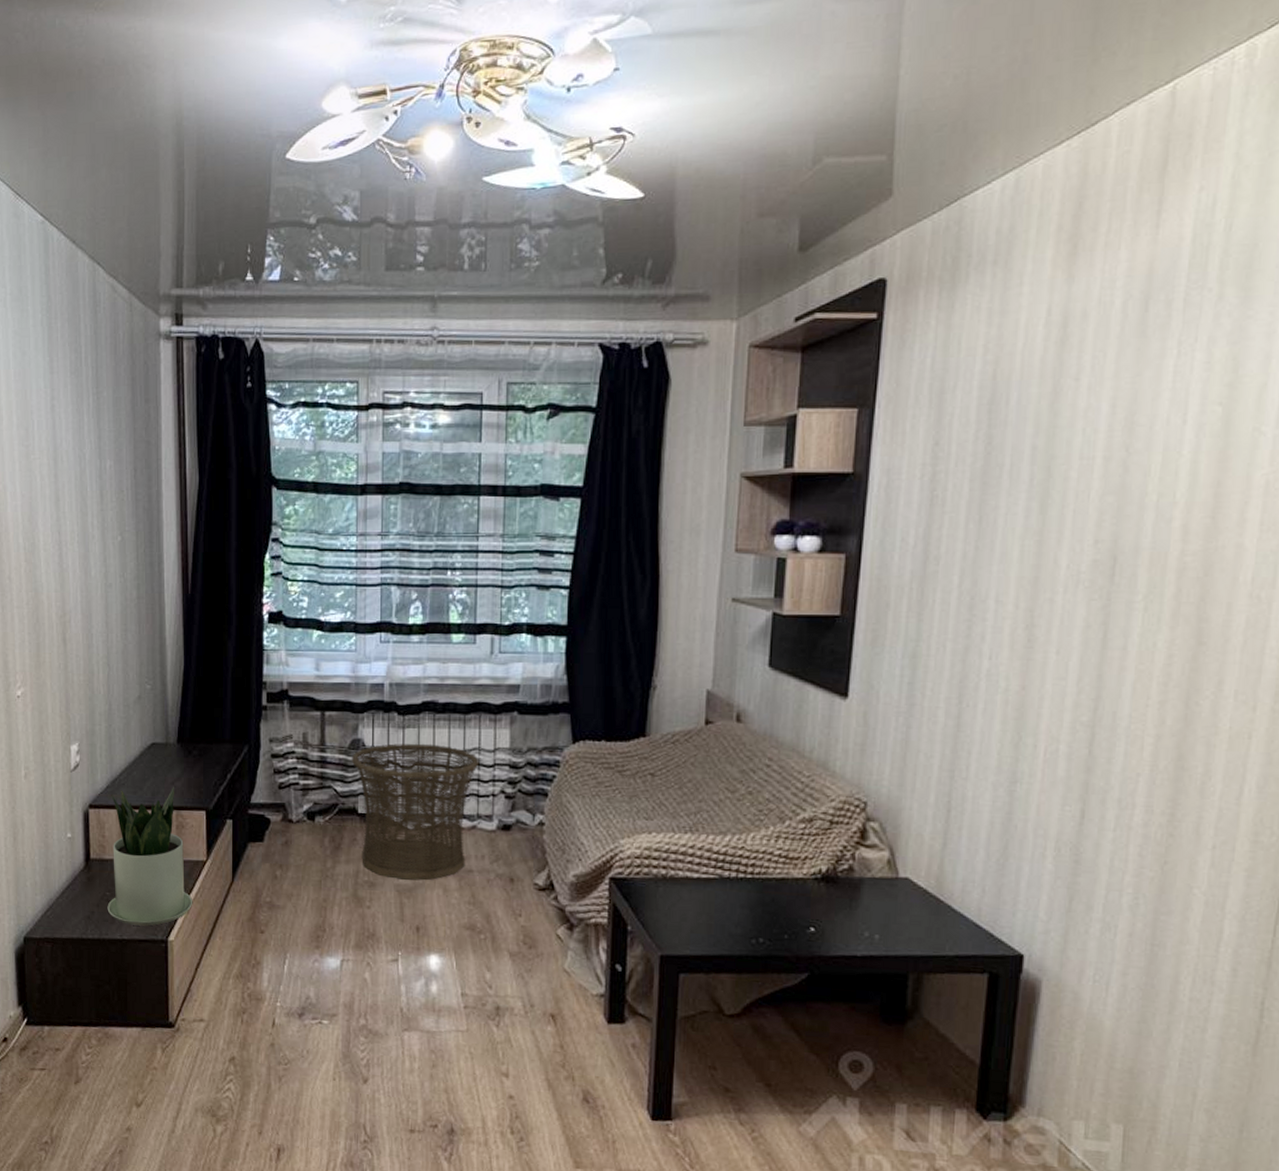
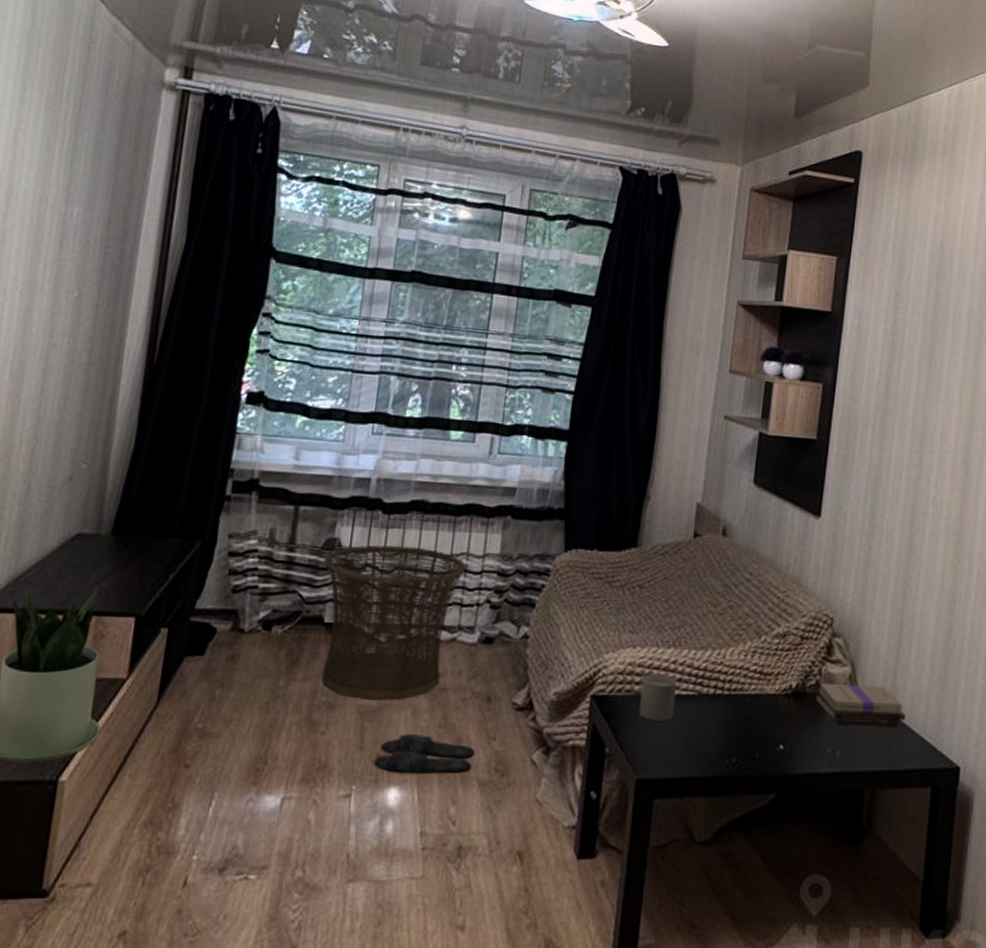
slippers: none [415,909,503,944] -> present [374,734,475,774]
mug: none [658,857,697,903] -> present [638,673,678,721]
books: none [850,868,956,913] -> present [816,683,906,727]

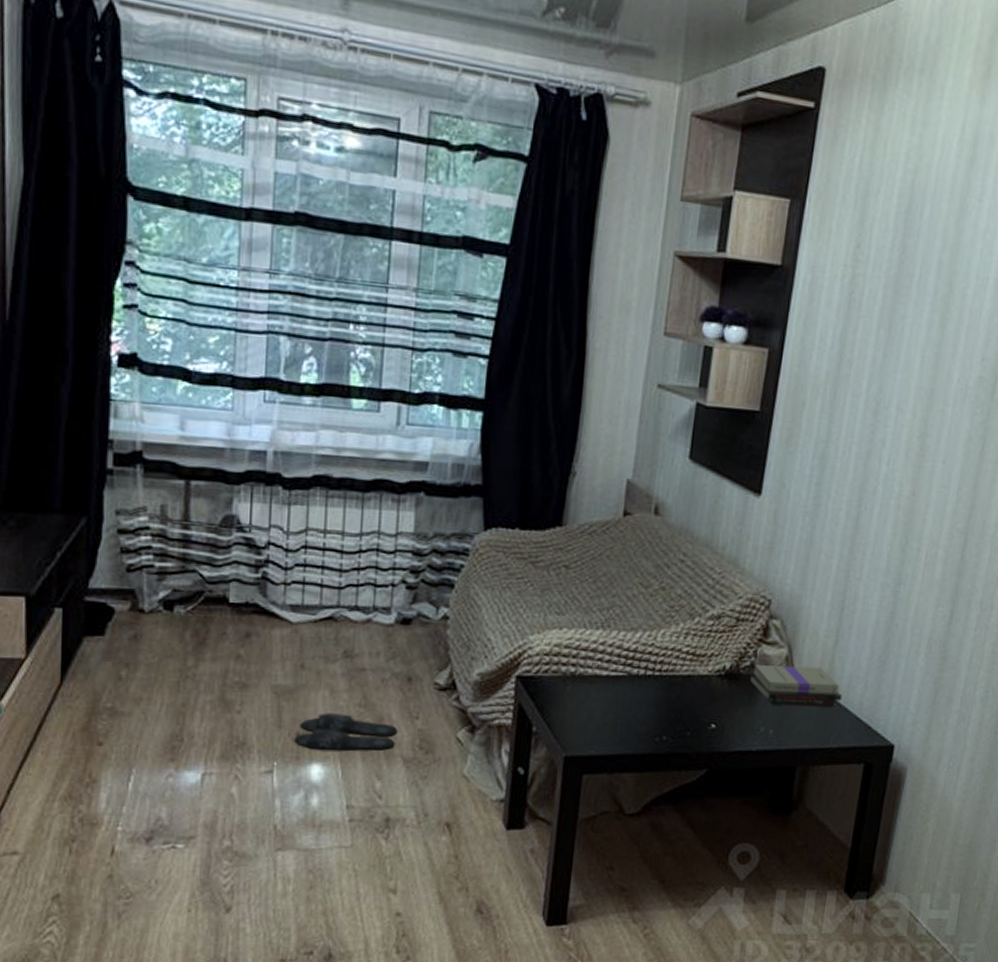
basket: present [322,544,467,700] -> none [222,522,379,681]
mug: present [638,673,678,721] -> none [566,654,607,701]

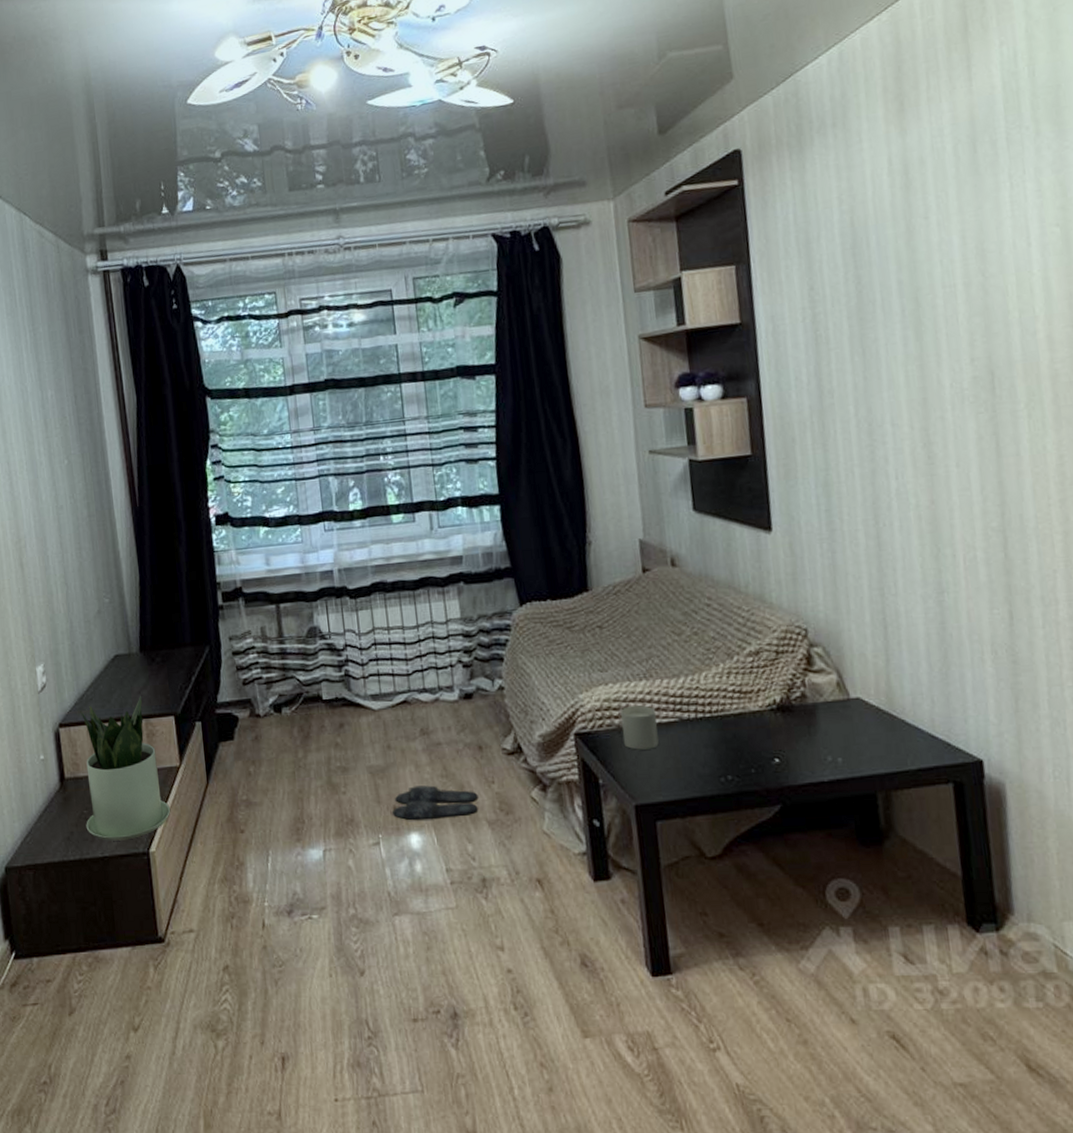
mug: none [566,654,607,701] -> present [620,705,659,750]
books: present [750,665,843,707] -> none [804,688,910,733]

